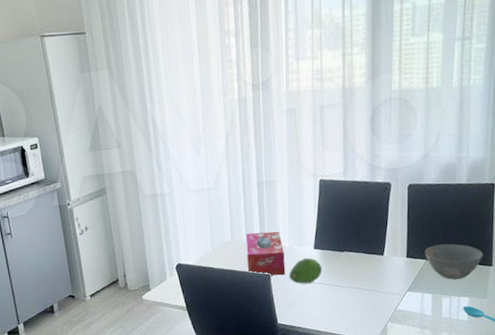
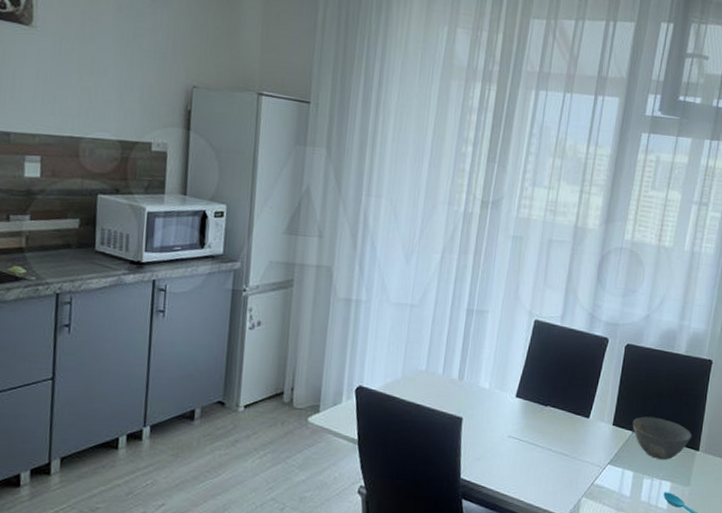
tissue box: present [246,231,286,276] -> none [439,365,483,422]
fruit: present [288,257,323,284] -> none [482,405,522,436]

